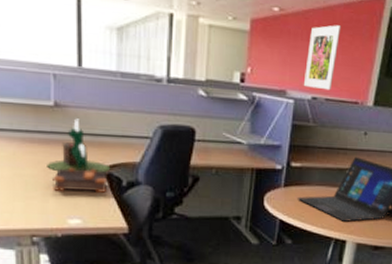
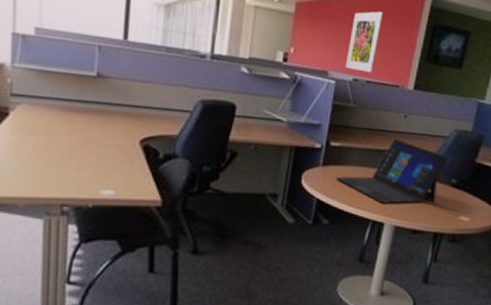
plant pot: present [47,118,111,173] -> none [84,90,149,144]
bible: present [51,168,106,193] -> none [87,138,144,164]

